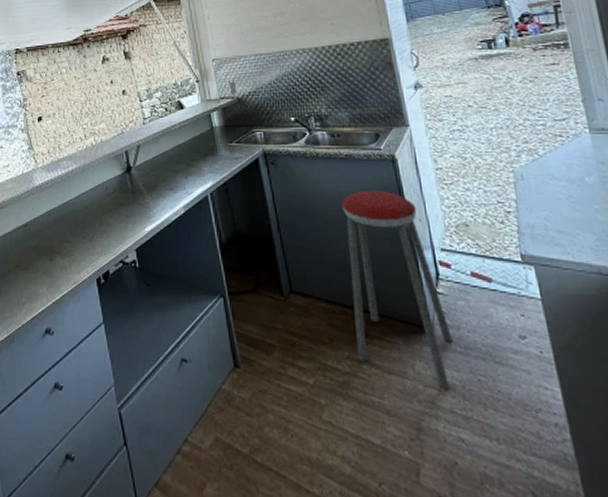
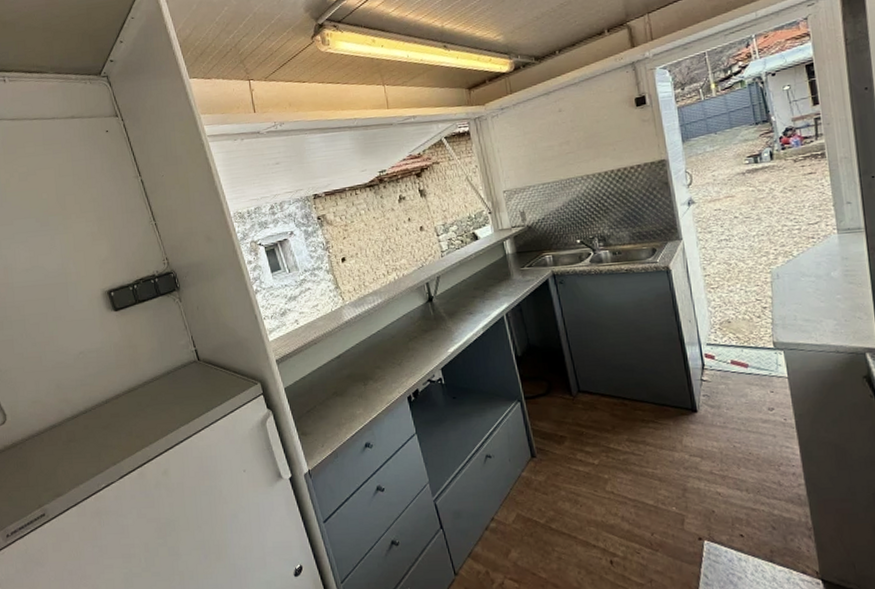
music stool: present [340,190,453,390] -> none [621,298,714,457]

